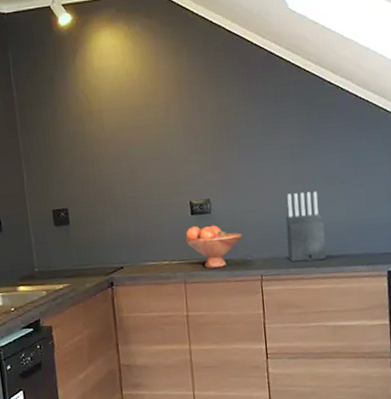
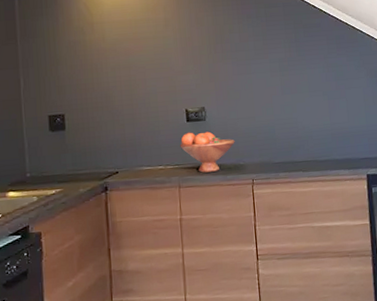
knife block: present [285,191,326,262] -> none [275,101,312,167]

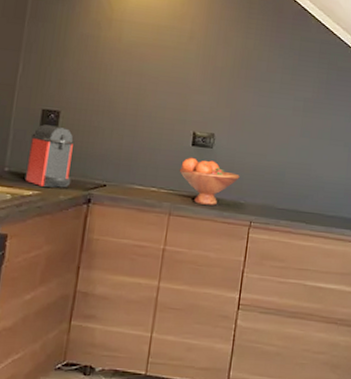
coffee maker: none [43,128,87,184] -> present [24,124,75,188]

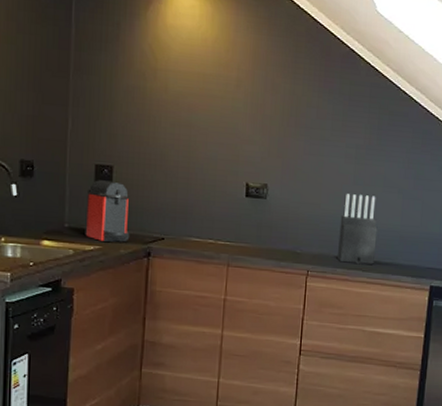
fruit bowl: present [179,157,240,205] -> none [234,208,295,256]
knife block: none [281,145,323,217] -> present [338,194,378,264]

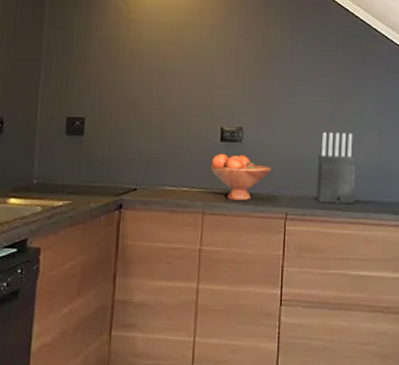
coffee maker: present [85,180,130,243] -> none [54,133,102,196]
fruit bowl: none [234,208,295,256] -> present [209,153,272,200]

